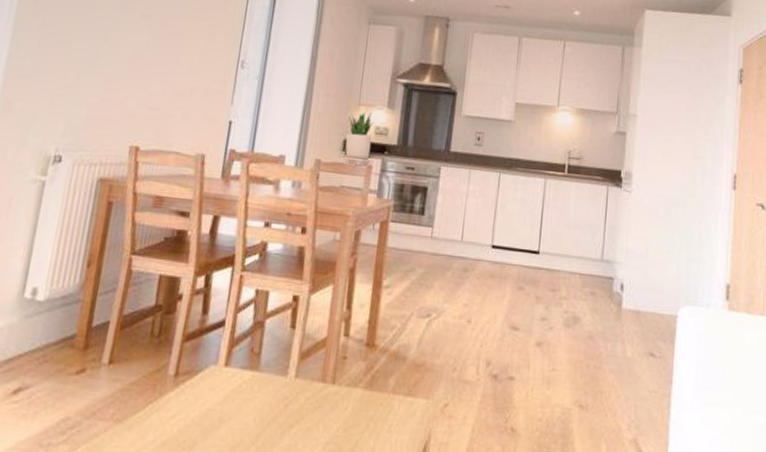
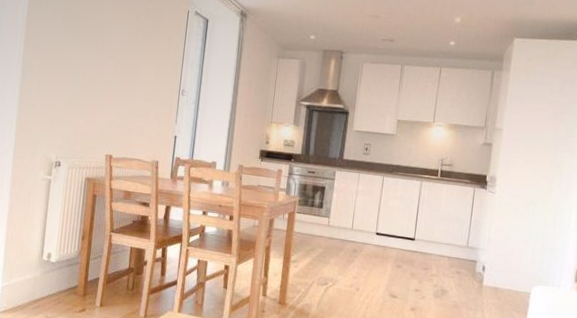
planter: present [345,112,373,160] -> none [261,128,282,165]

